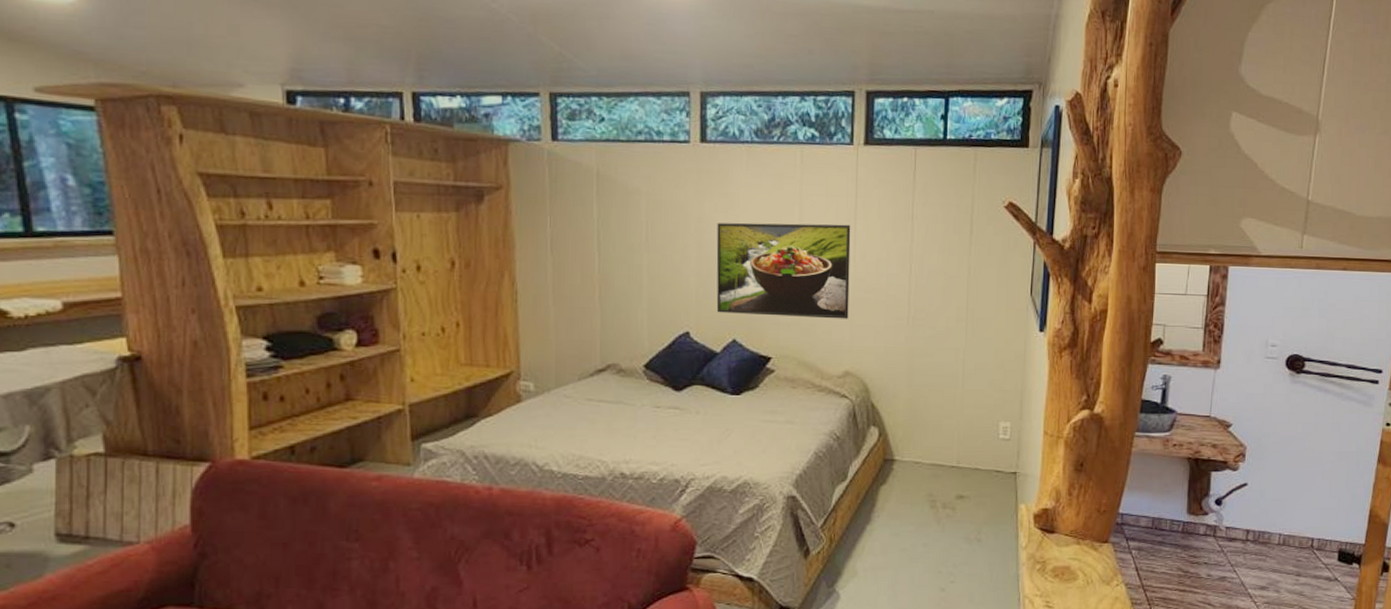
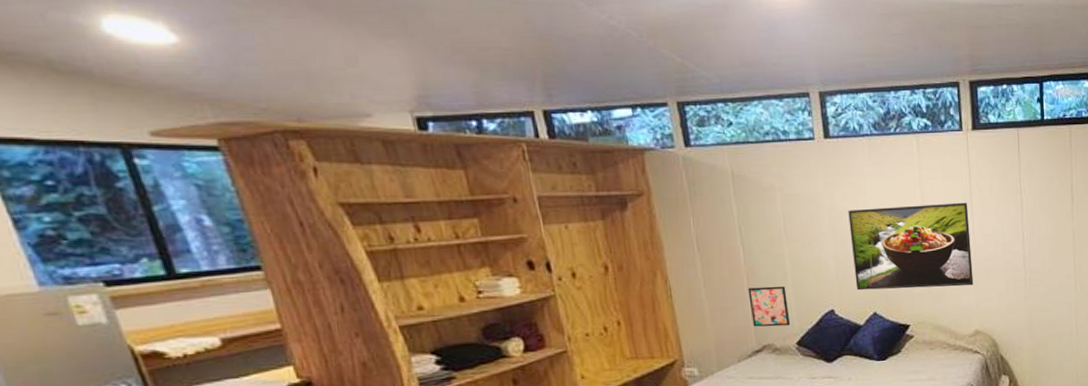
wall art: none [598,299,640,345] -> present [748,286,791,327]

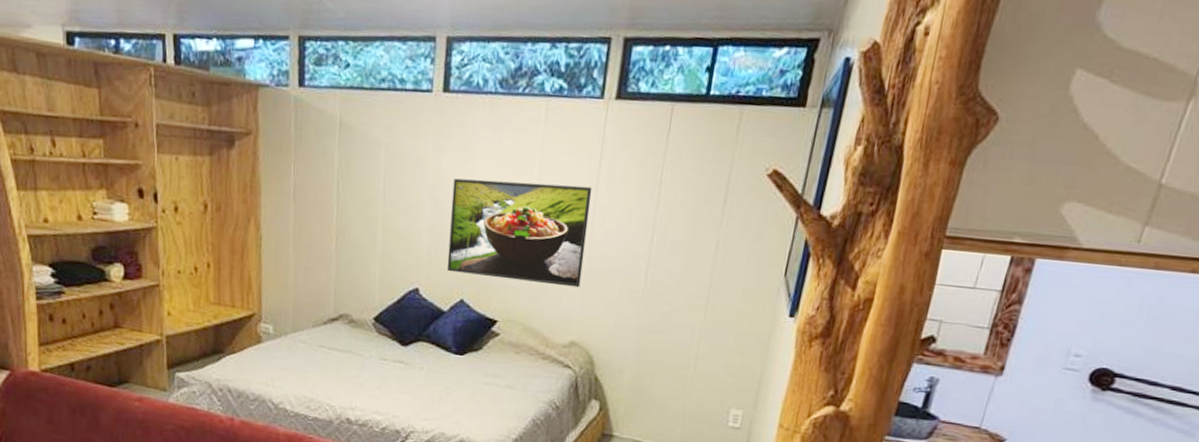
wall art: present [748,286,791,327] -> none [333,249,373,298]

